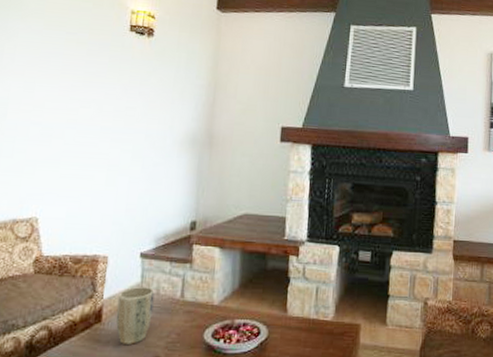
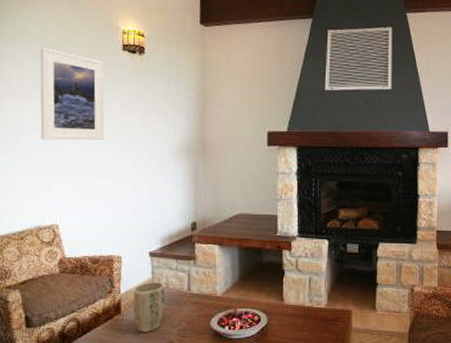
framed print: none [27,21,108,126] -> present [40,47,105,141]

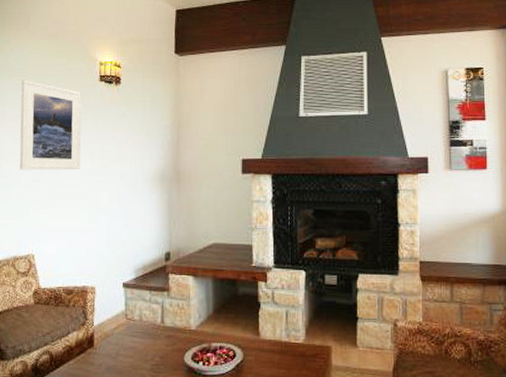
plant pot: present [133,281,165,332] -> none [106,313,138,367]

